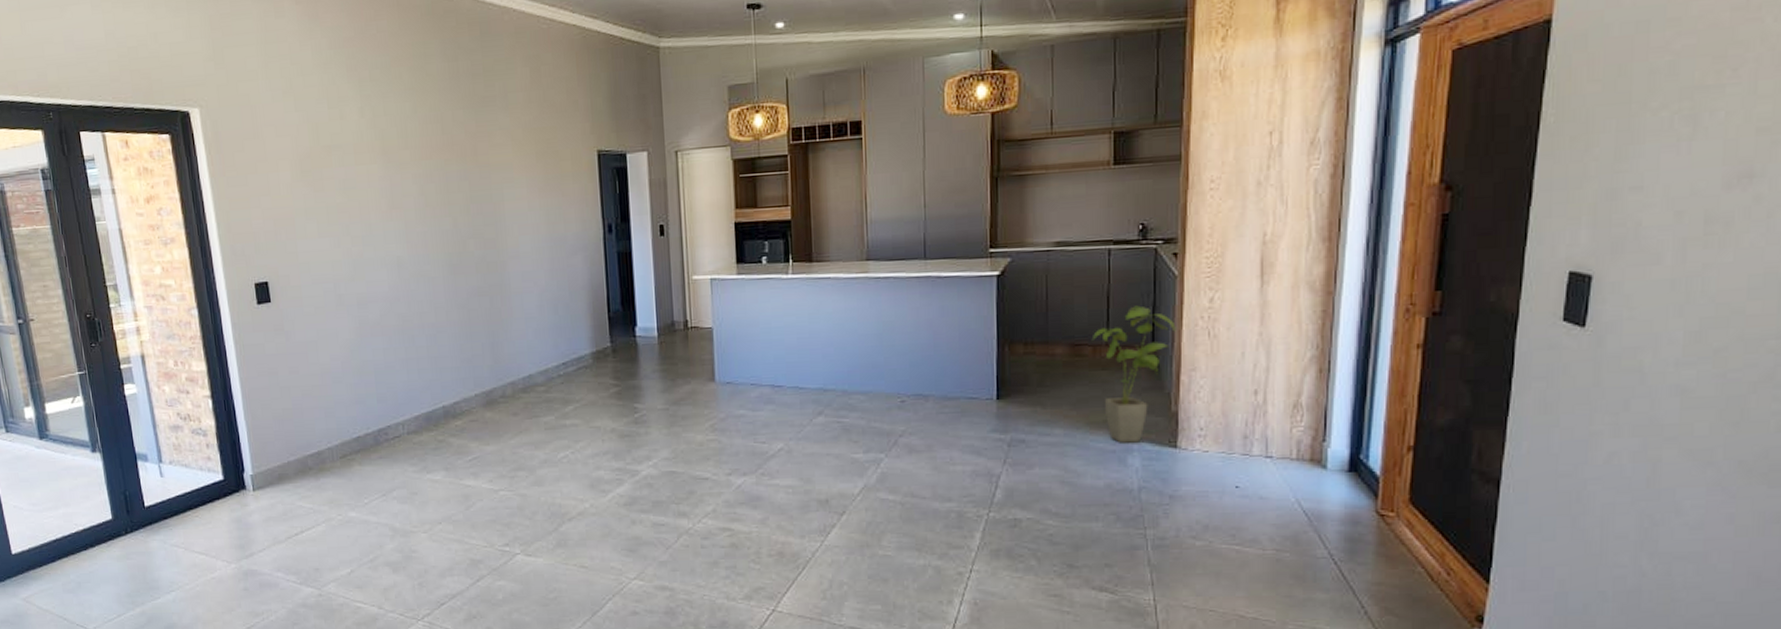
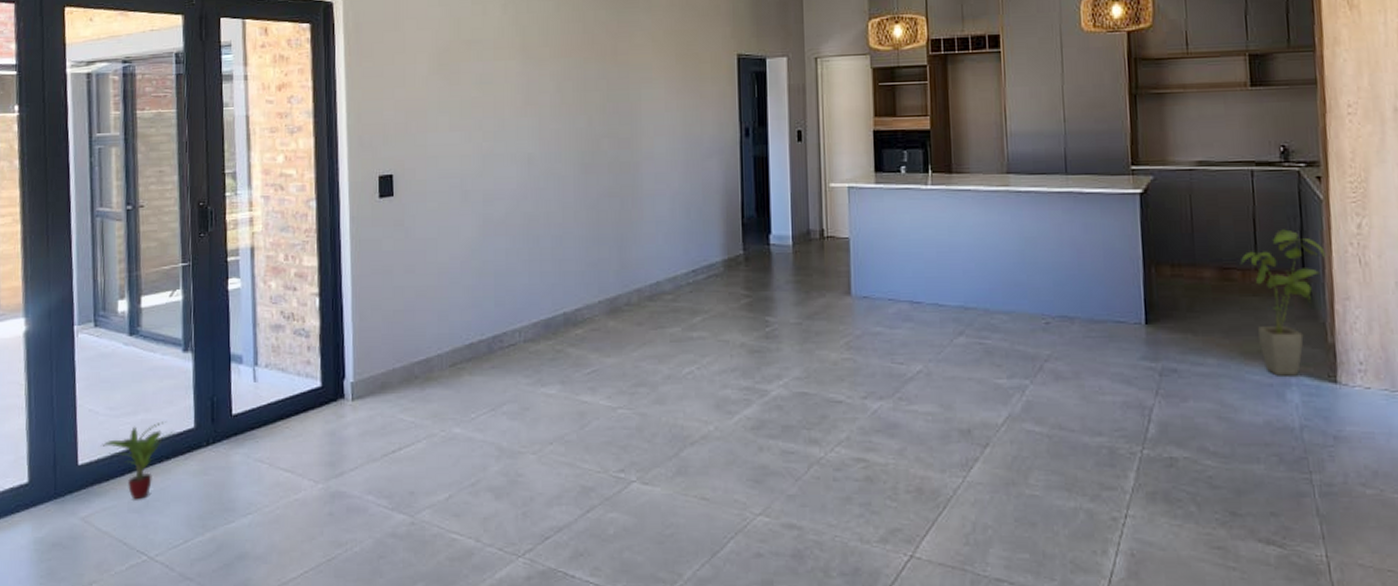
potted plant: none [29,514,98,581] -> present [100,421,178,499]

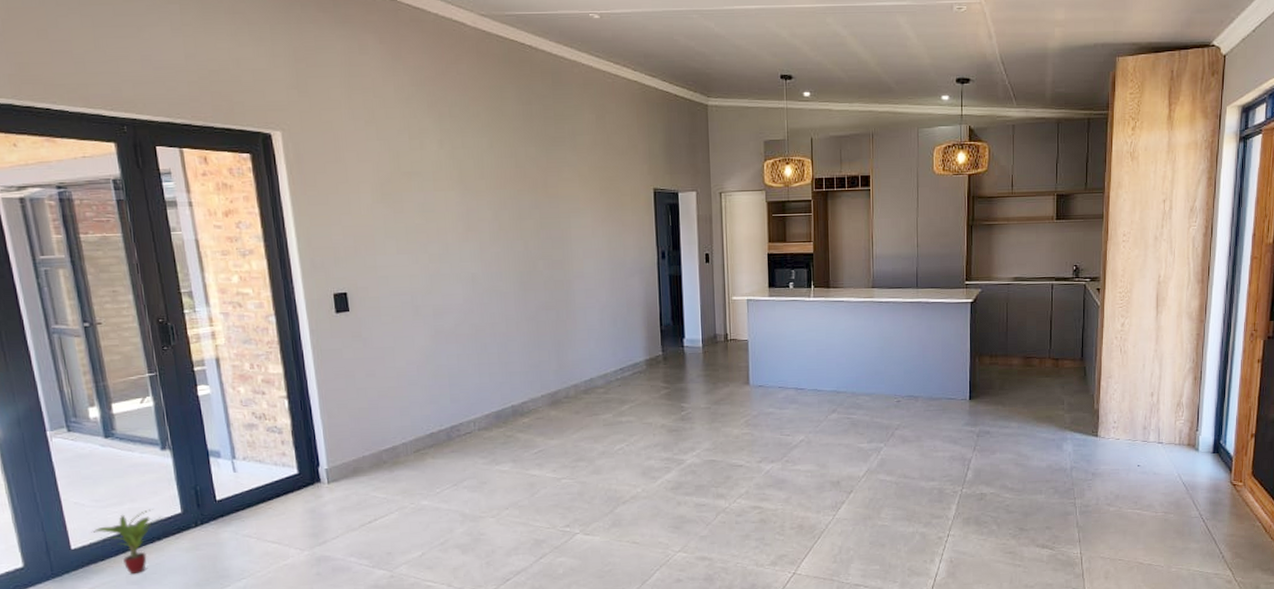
house plant: present [1240,229,1326,376] -> none [1039,328,1098,433]

